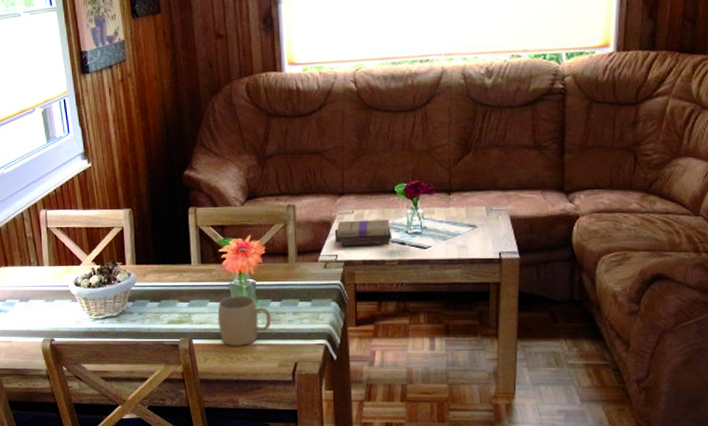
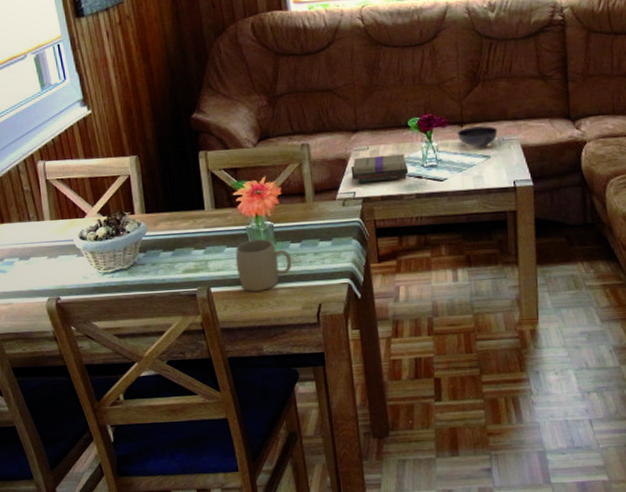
bowl: none [445,195,487,218] -> present [458,126,498,149]

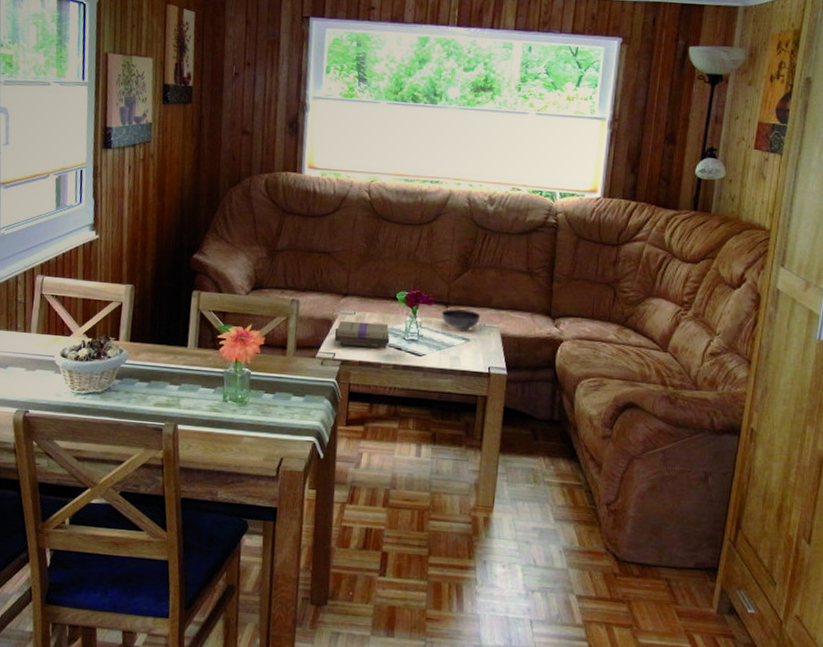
mug: present [235,239,292,292] -> none [206,383,263,436]

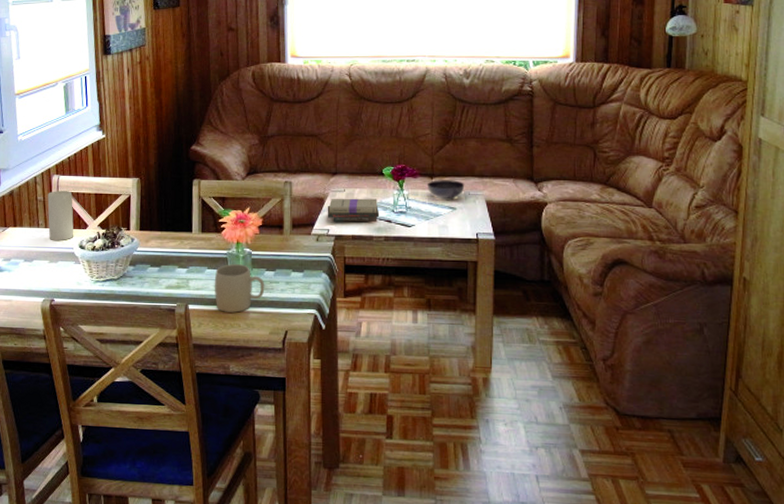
candle: none [27,292,58,348] -> present [47,191,74,242]
mug: none [206,383,263,436] -> present [214,264,265,313]

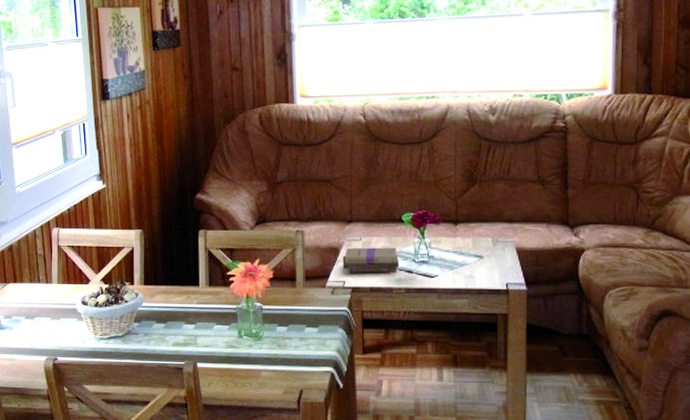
candle: present [47,191,74,242] -> none [48,244,76,297]
mug: present [214,264,265,313] -> none [223,319,278,371]
bowl: present [428,180,465,201] -> none [452,226,493,249]

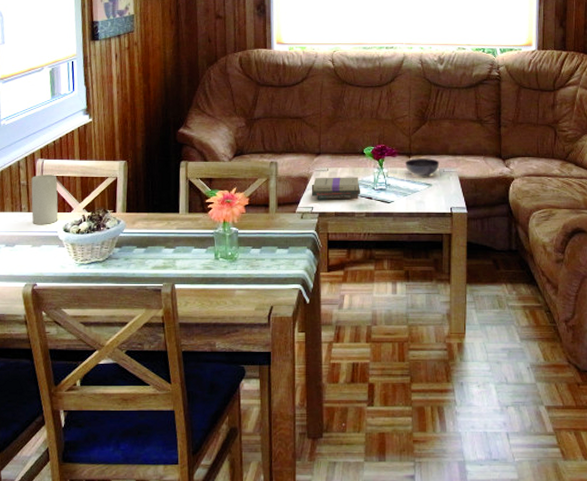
candle: none [48,244,76,297] -> present [31,175,59,225]
bowl: none [452,226,493,249] -> present [406,158,440,178]

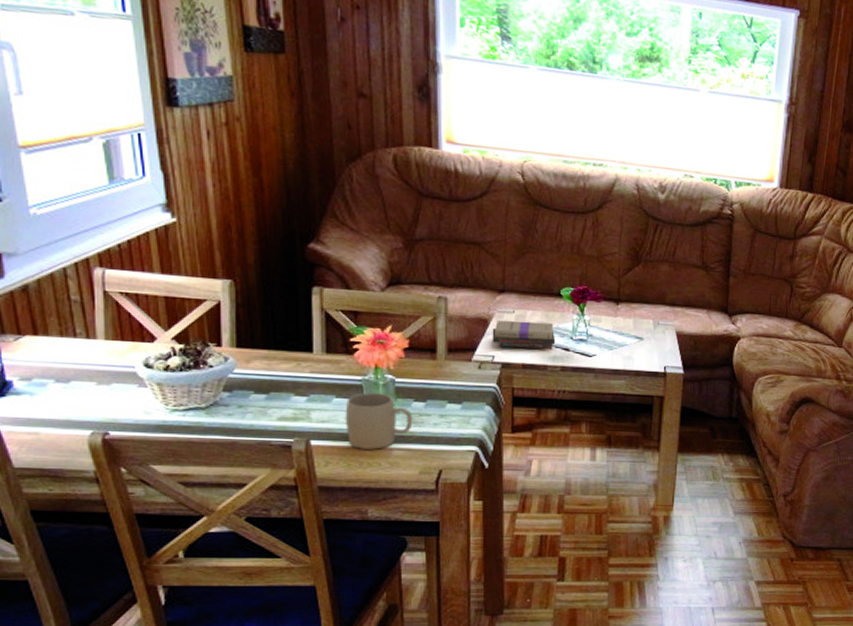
candle: present [31,175,59,225] -> none [87,289,135,358]
mug: none [200,243,251,290] -> present [345,392,413,450]
bowl: present [406,158,440,178] -> none [612,306,654,330]

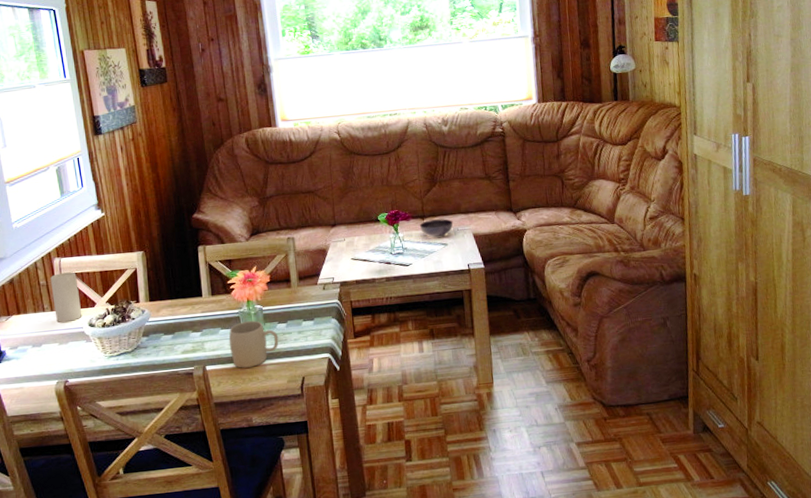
candle: none [87,289,135,358] -> present [50,272,83,324]
books: present [492,320,556,351] -> none [330,243,380,270]
bowl: none [612,306,654,330] -> present [420,219,454,238]

